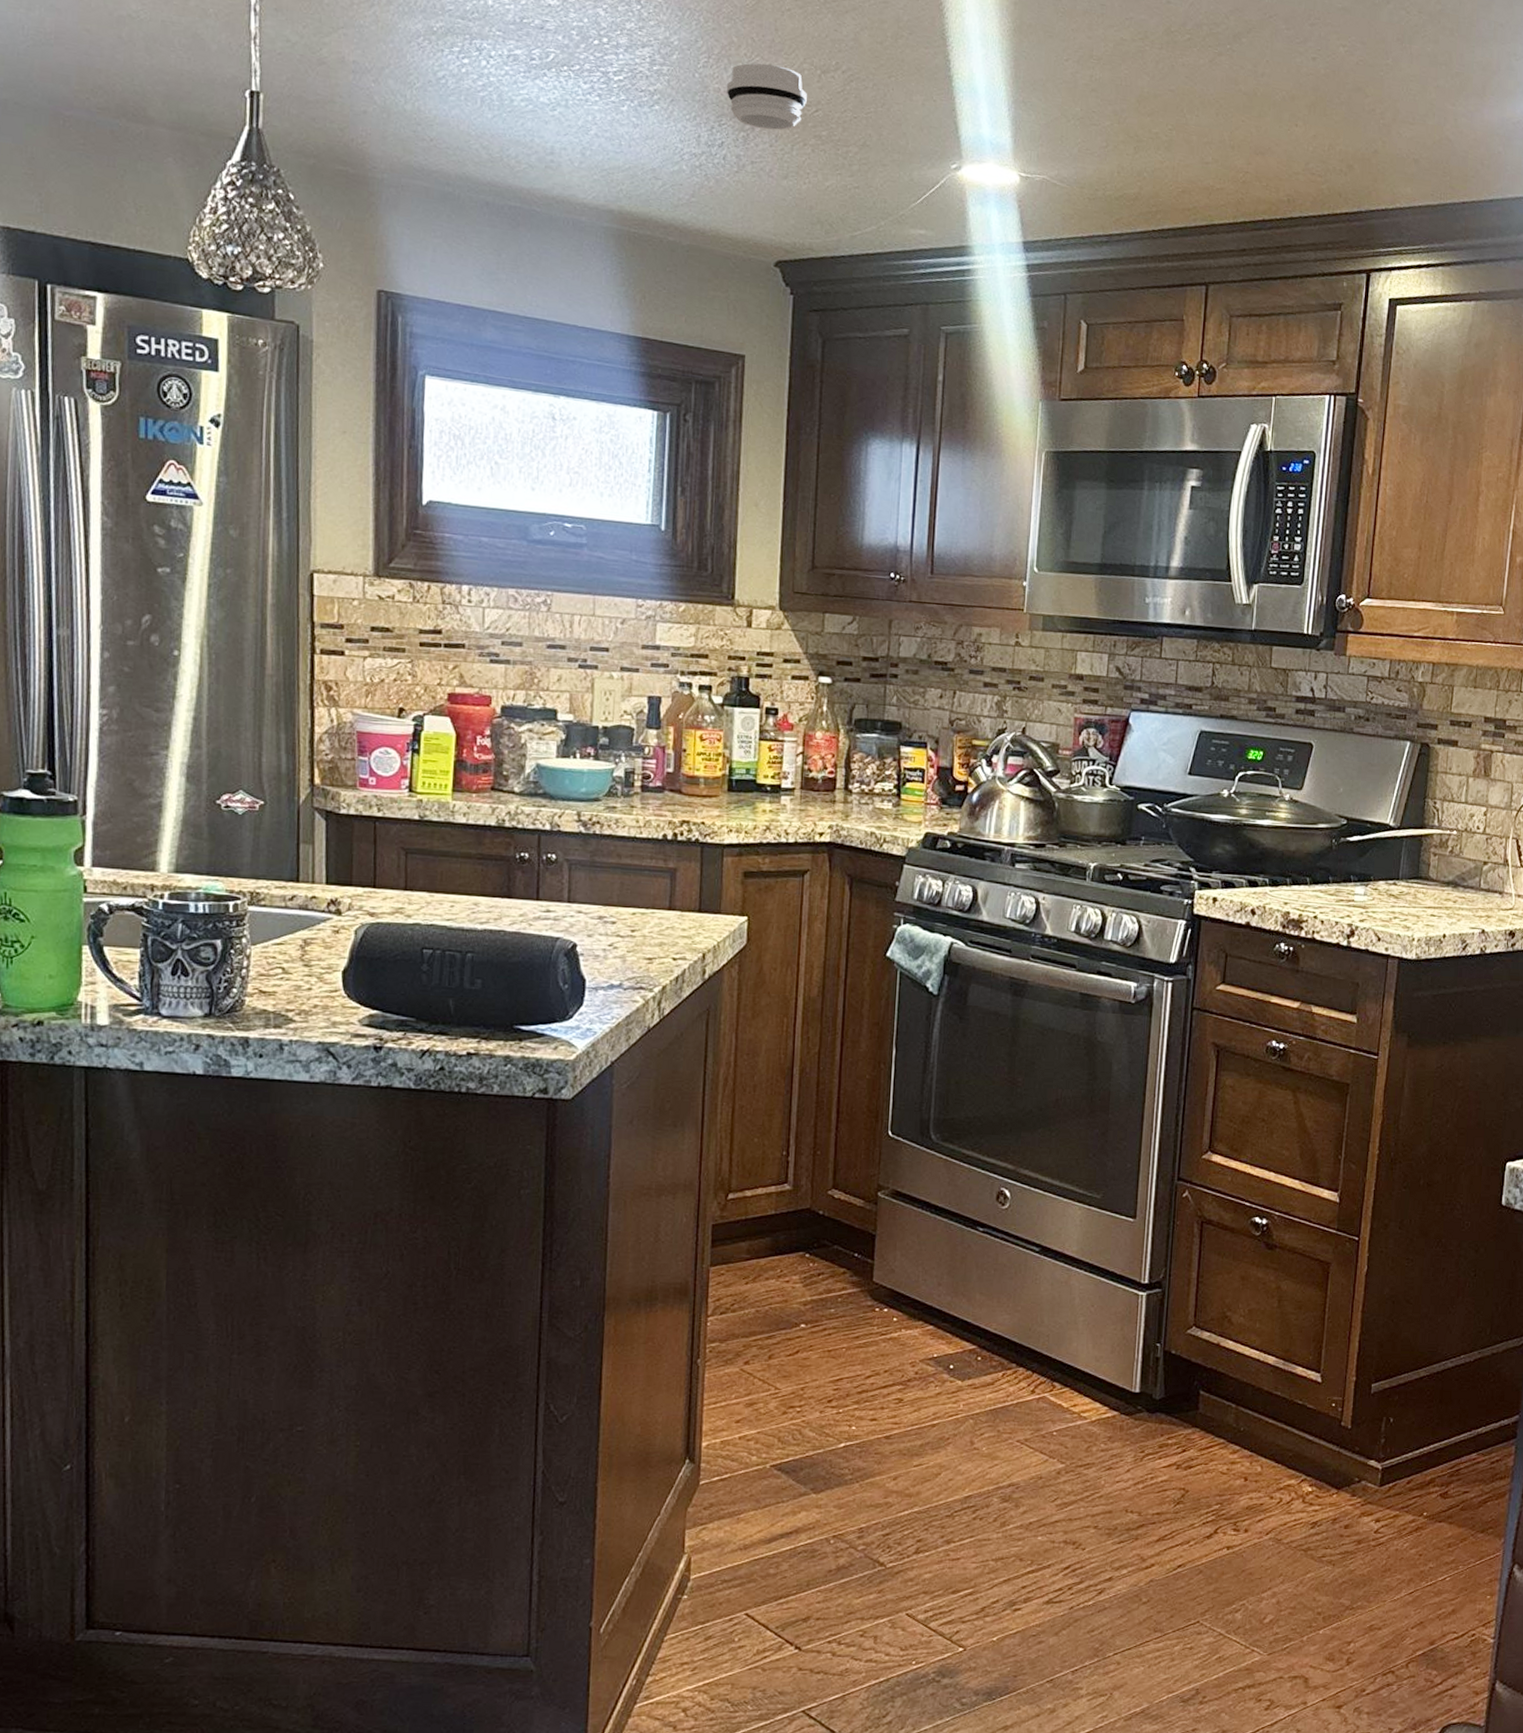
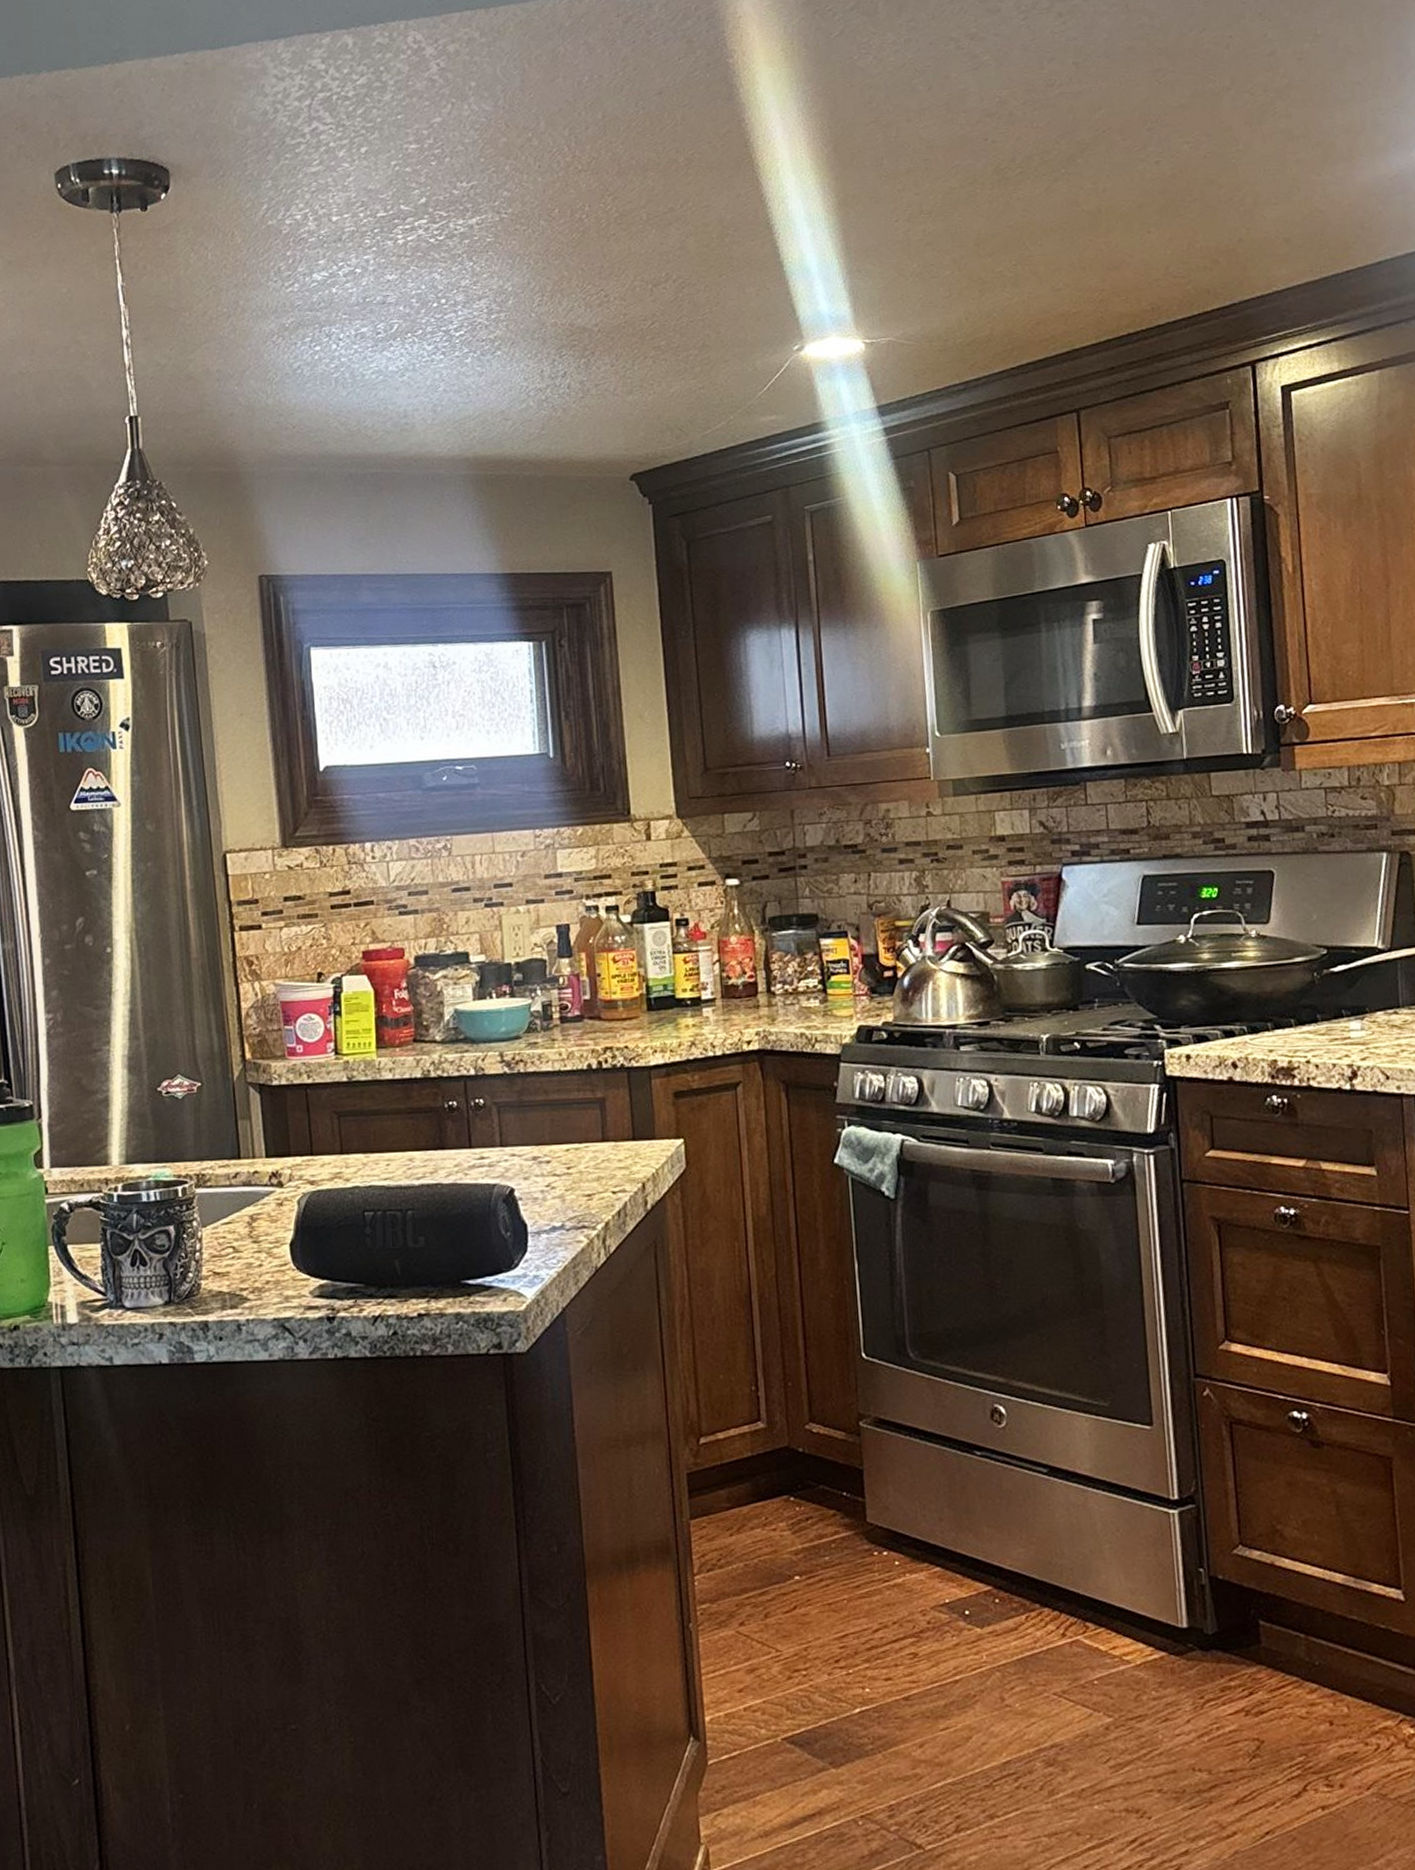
smoke detector: present [726,63,807,130] -> none [562,289,642,352]

